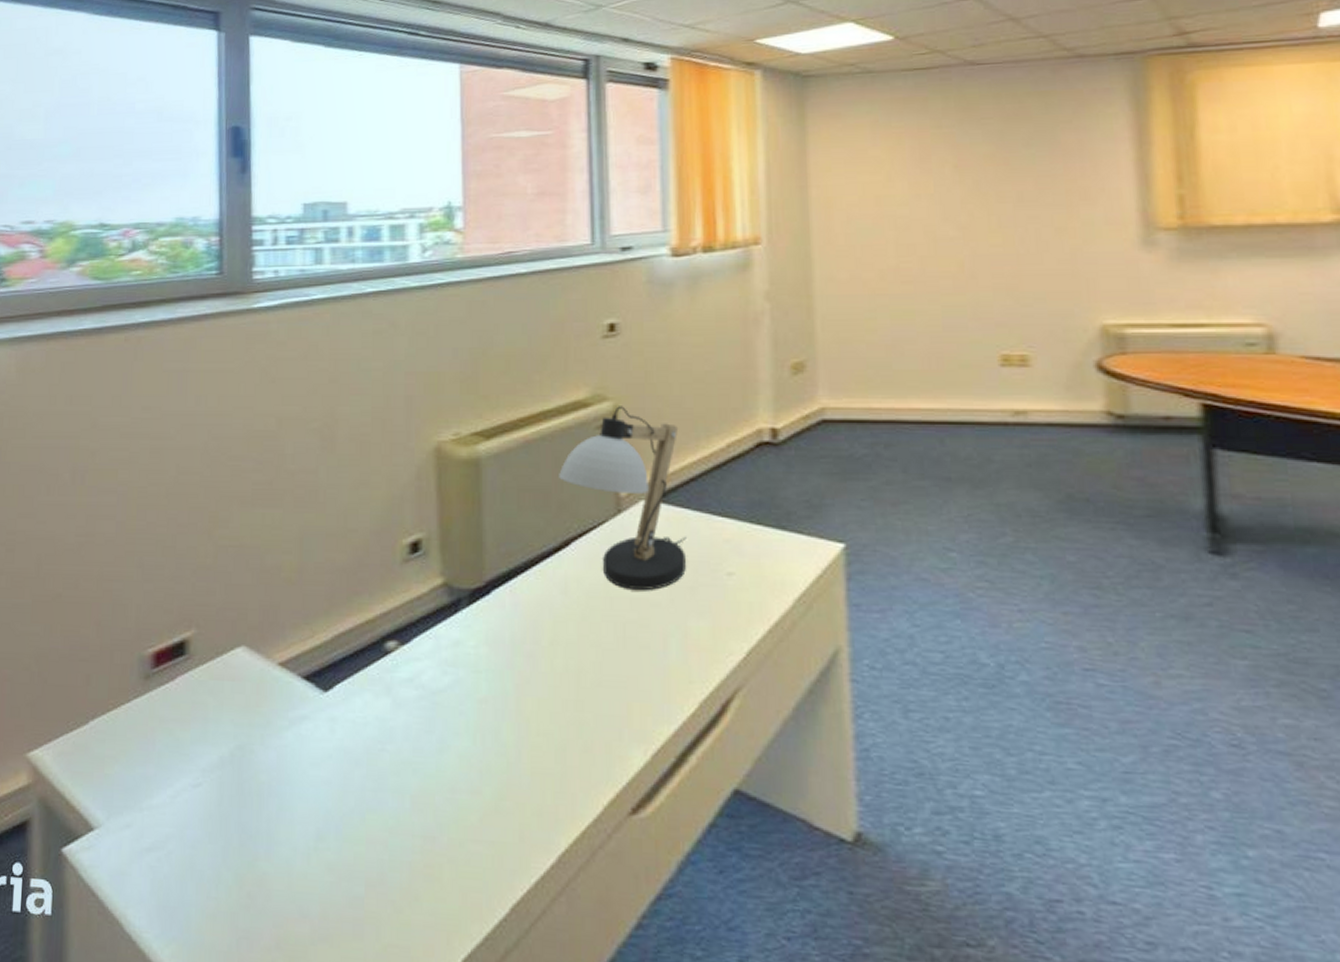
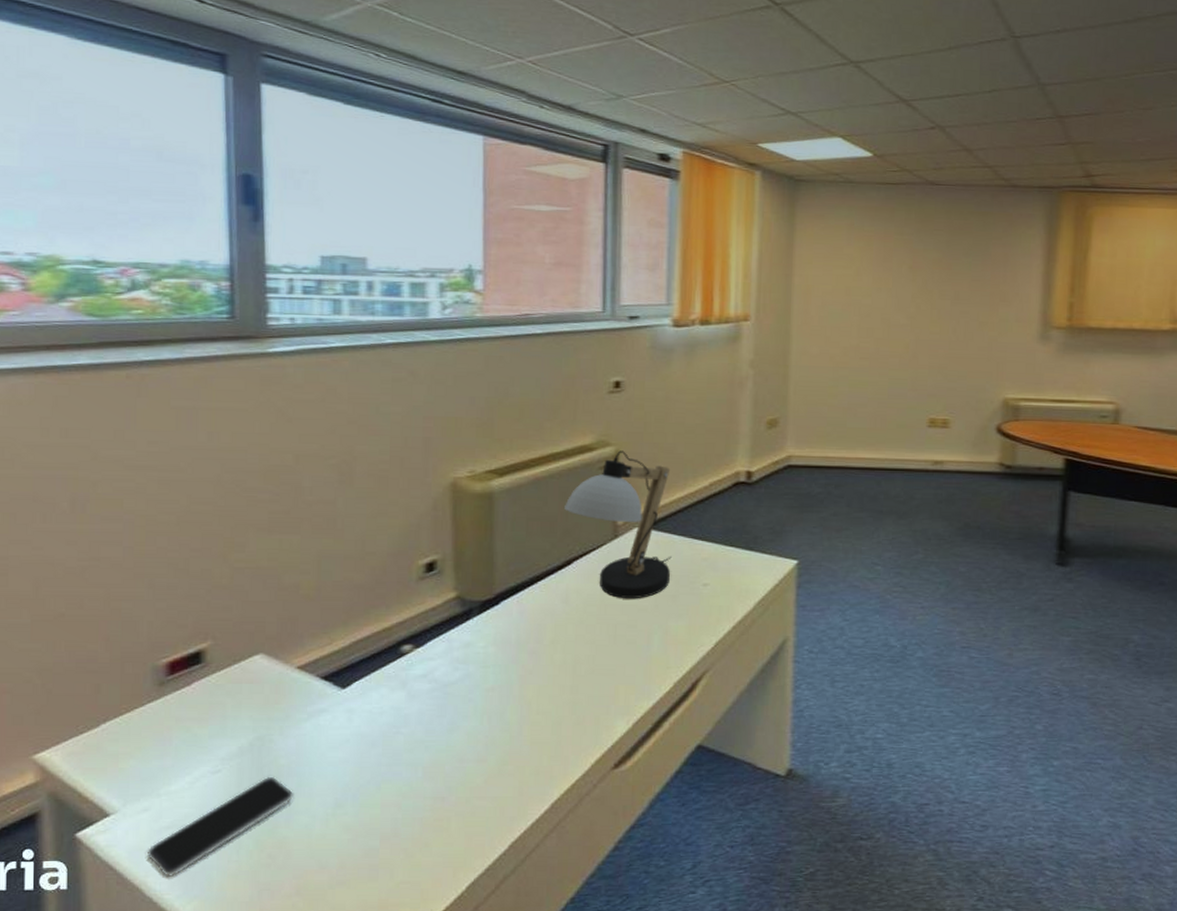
smartphone: none [127,794,275,912] -> present [146,776,294,878]

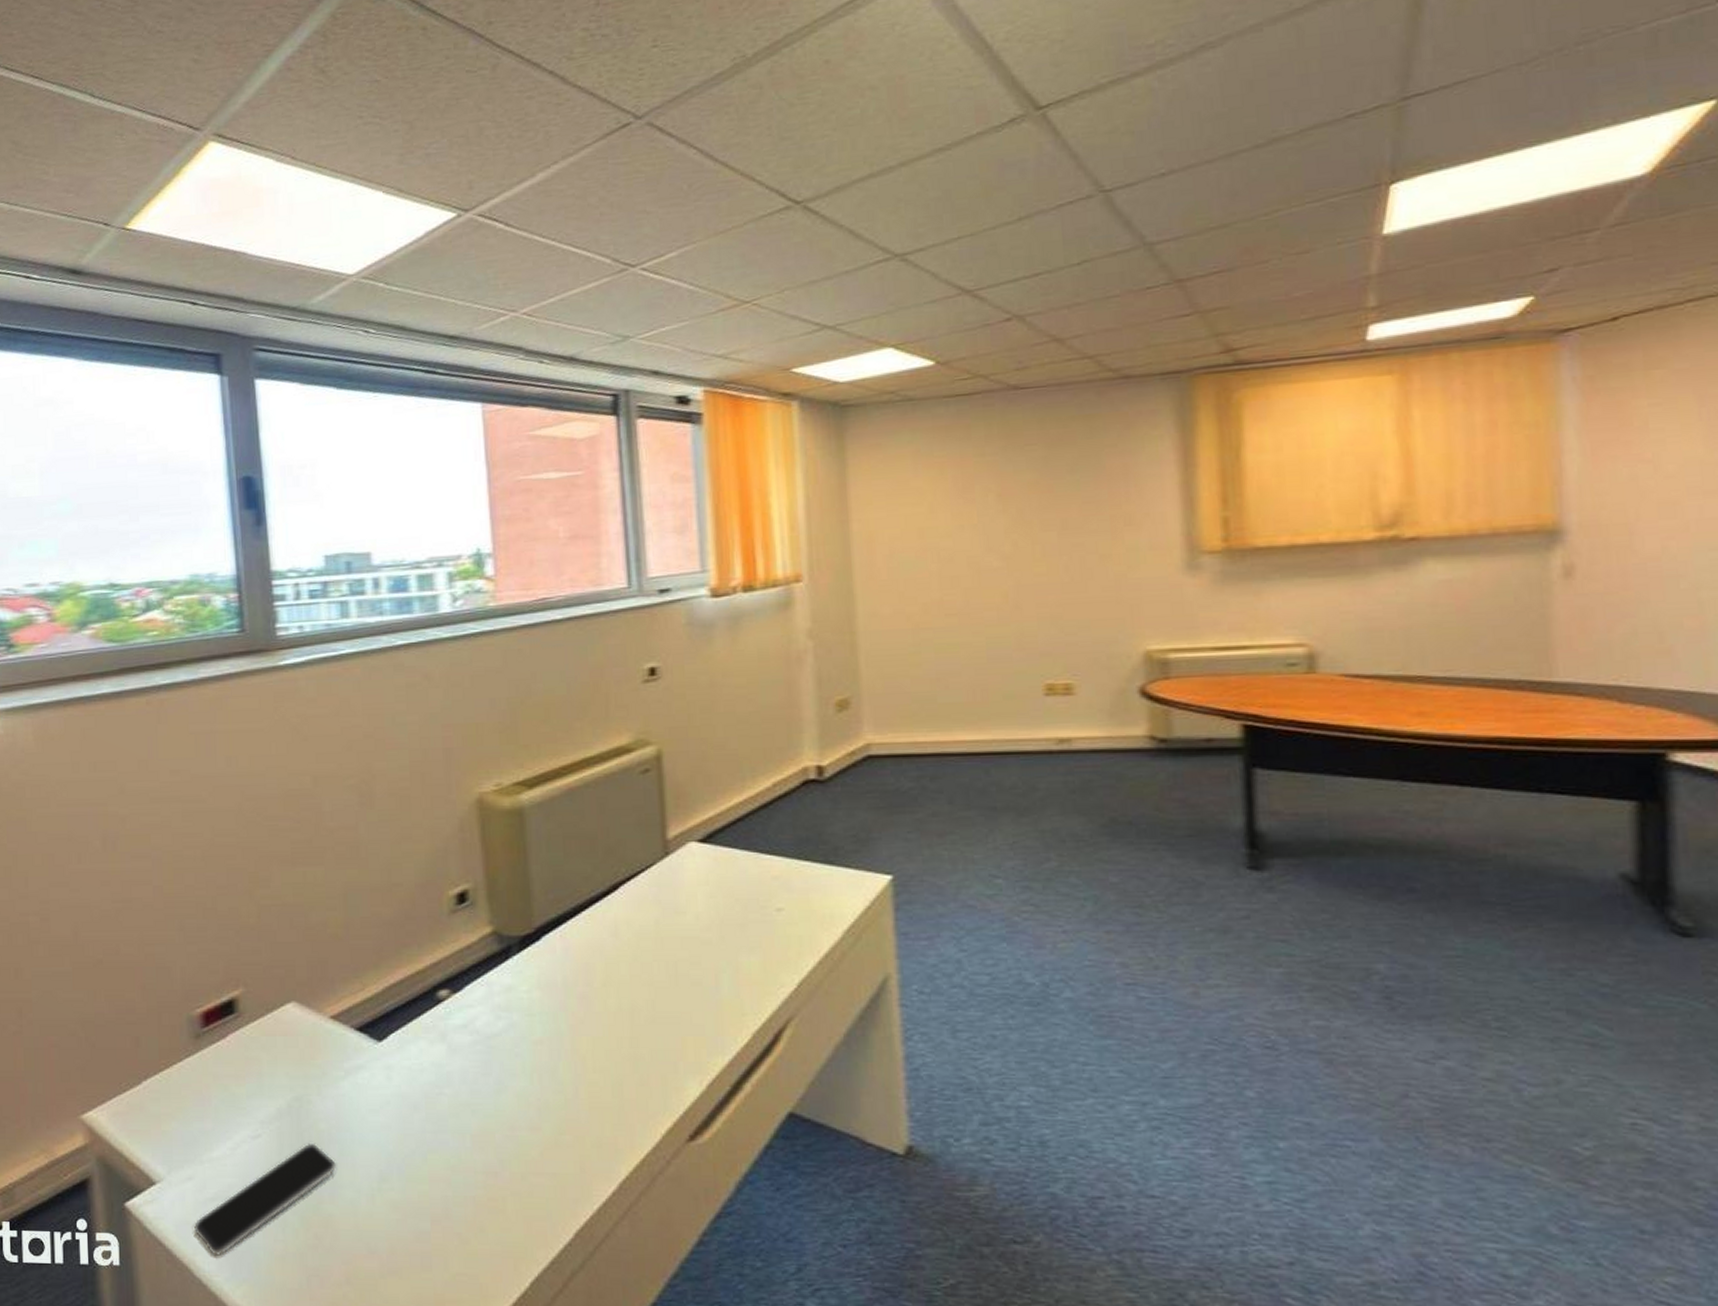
desk lamp: present [564,450,672,599] -> none [604,750,735,930]

